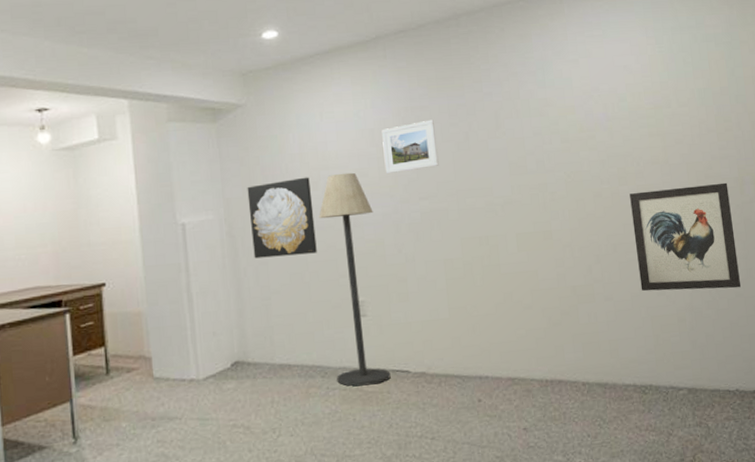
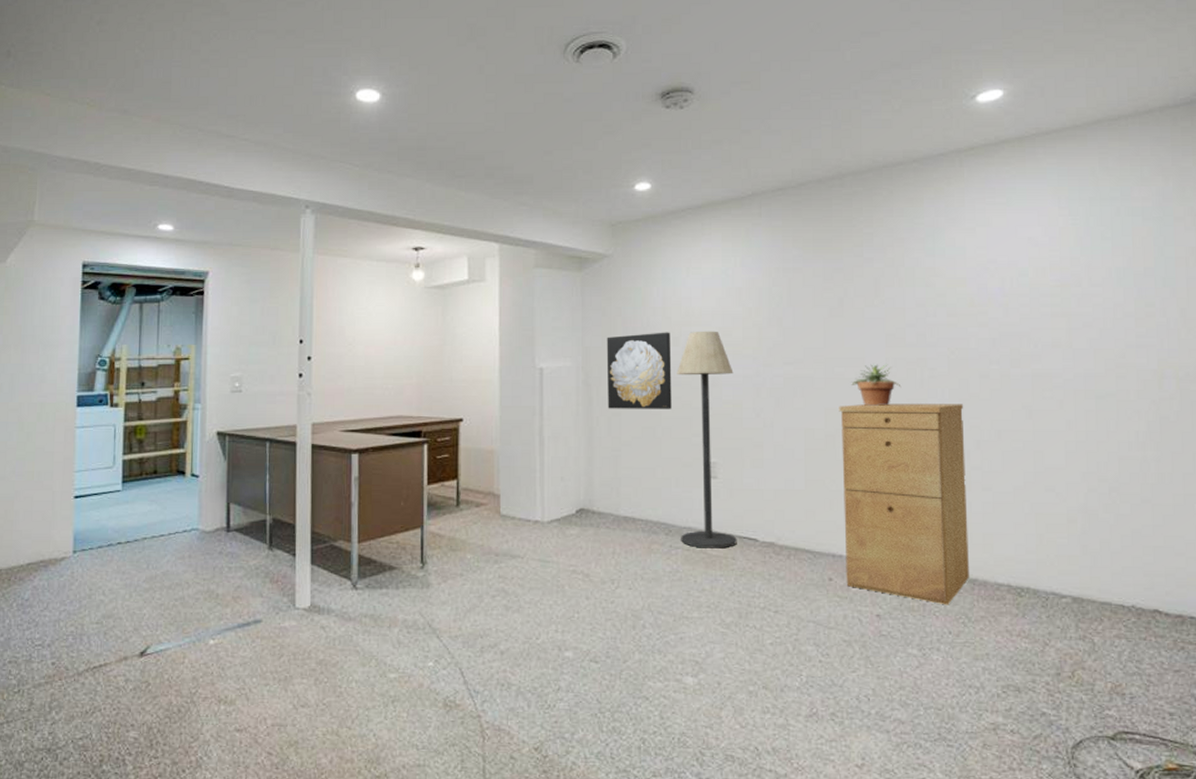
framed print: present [381,119,439,175] -> none [750,282,808,336]
filing cabinet: none [473,223,601,411] -> present [839,403,969,605]
potted plant: none [482,191,527,232] -> present [851,364,902,406]
wall art: present [629,182,741,292] -> none [1022,374,1149,493]

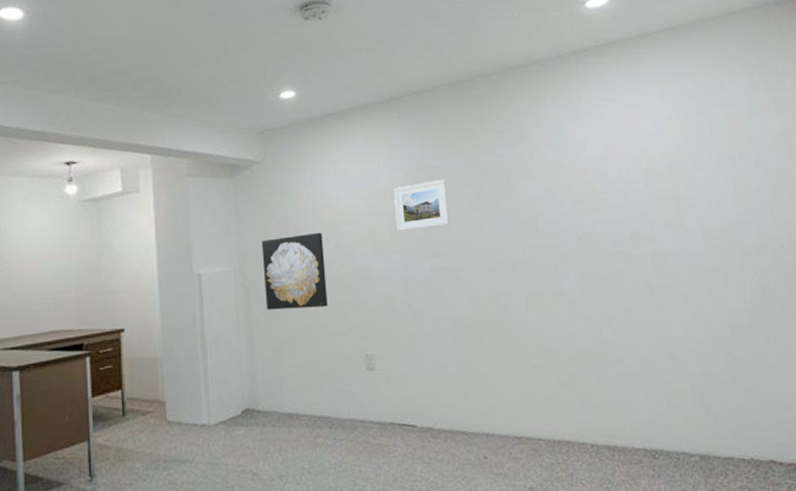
floor lamp: present [677,331,737,549] -> none [330,229,397,438]
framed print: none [750,282,808,336] -> present [394,179,450,232]
filing cabinet: present [839,403,969,605] -> none [482,284,609,473]
potted plant: present [851,364,902,406] -> none [492,251,538,292]

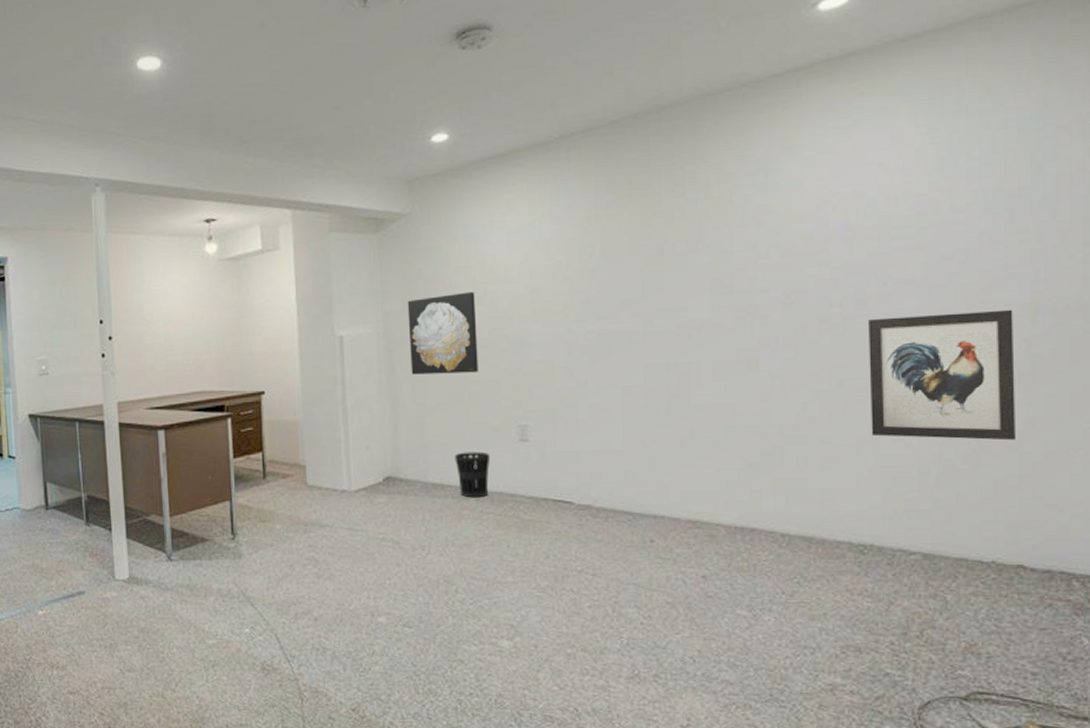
wastebasket: none [308,381,341,426] -> present [455,451,491,498]
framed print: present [394,179,450,232] -> none [559,229,624,291]
wall art: none [643,248,758,356] -> present [868,309,1015,441]

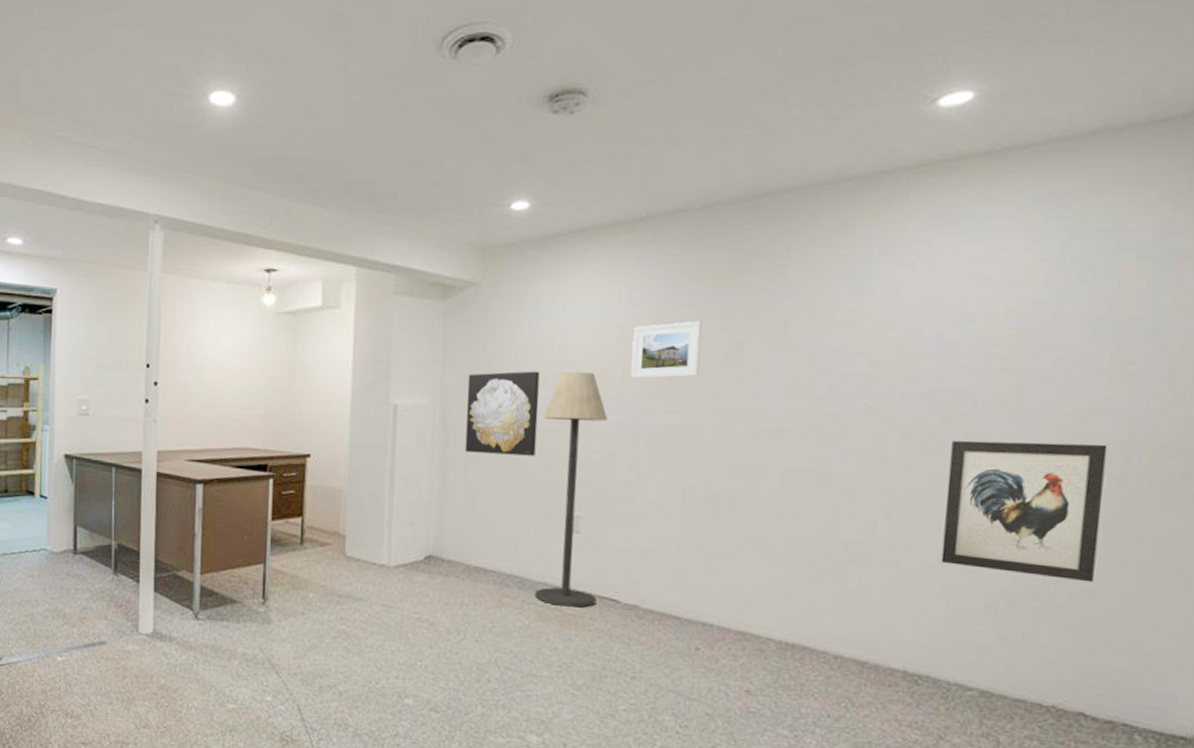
wastebasket: present [455,451,491,498] -> none [501,537,539,587]
floor lamp: none [482,287,551,513] -> present [535,371,608,608]
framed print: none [559,229,624,291] -> present [630,320,702,379]

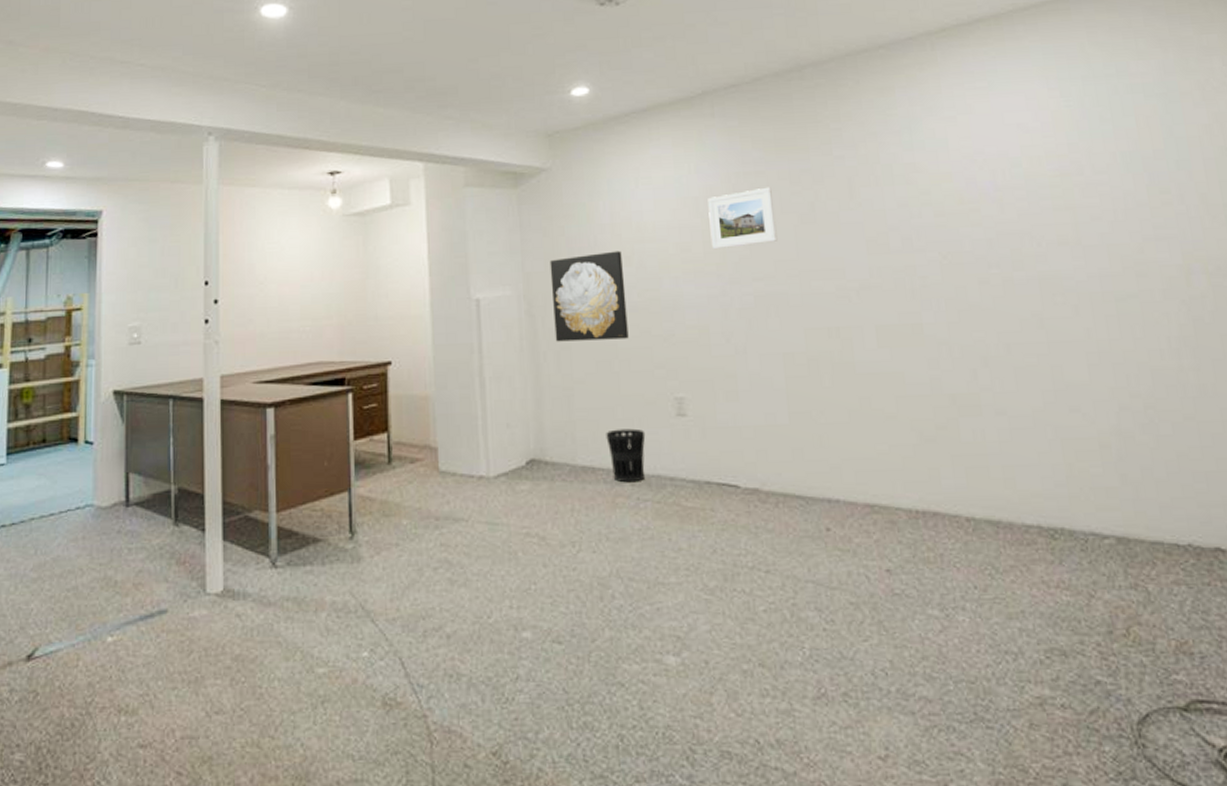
wastebasket: none [501,537,539,587] -> present [606,428,646,483]
floor lamp: present [535,371,608,608] -> none [631,246,715,500]
wall art: present [941,440,1108,583] -> none [1028,270,1191,409]

